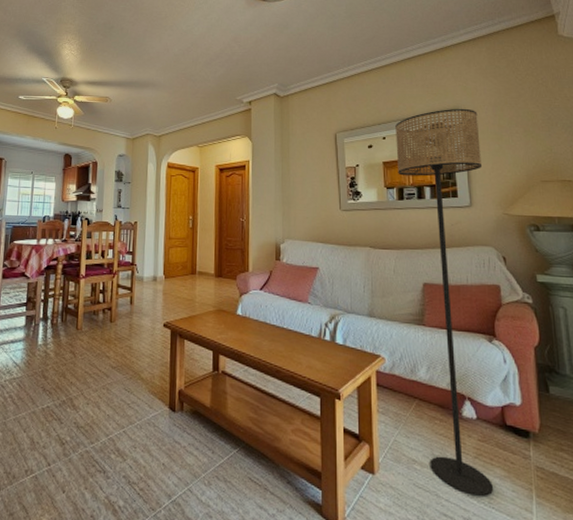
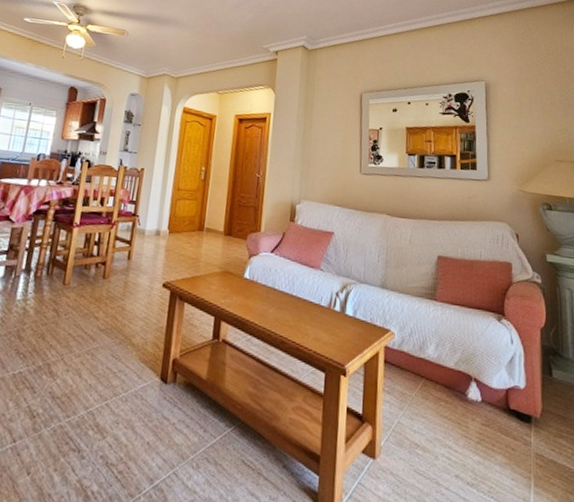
floor lamp: present [395,108,494,497] -> none [420,80,502,486]

